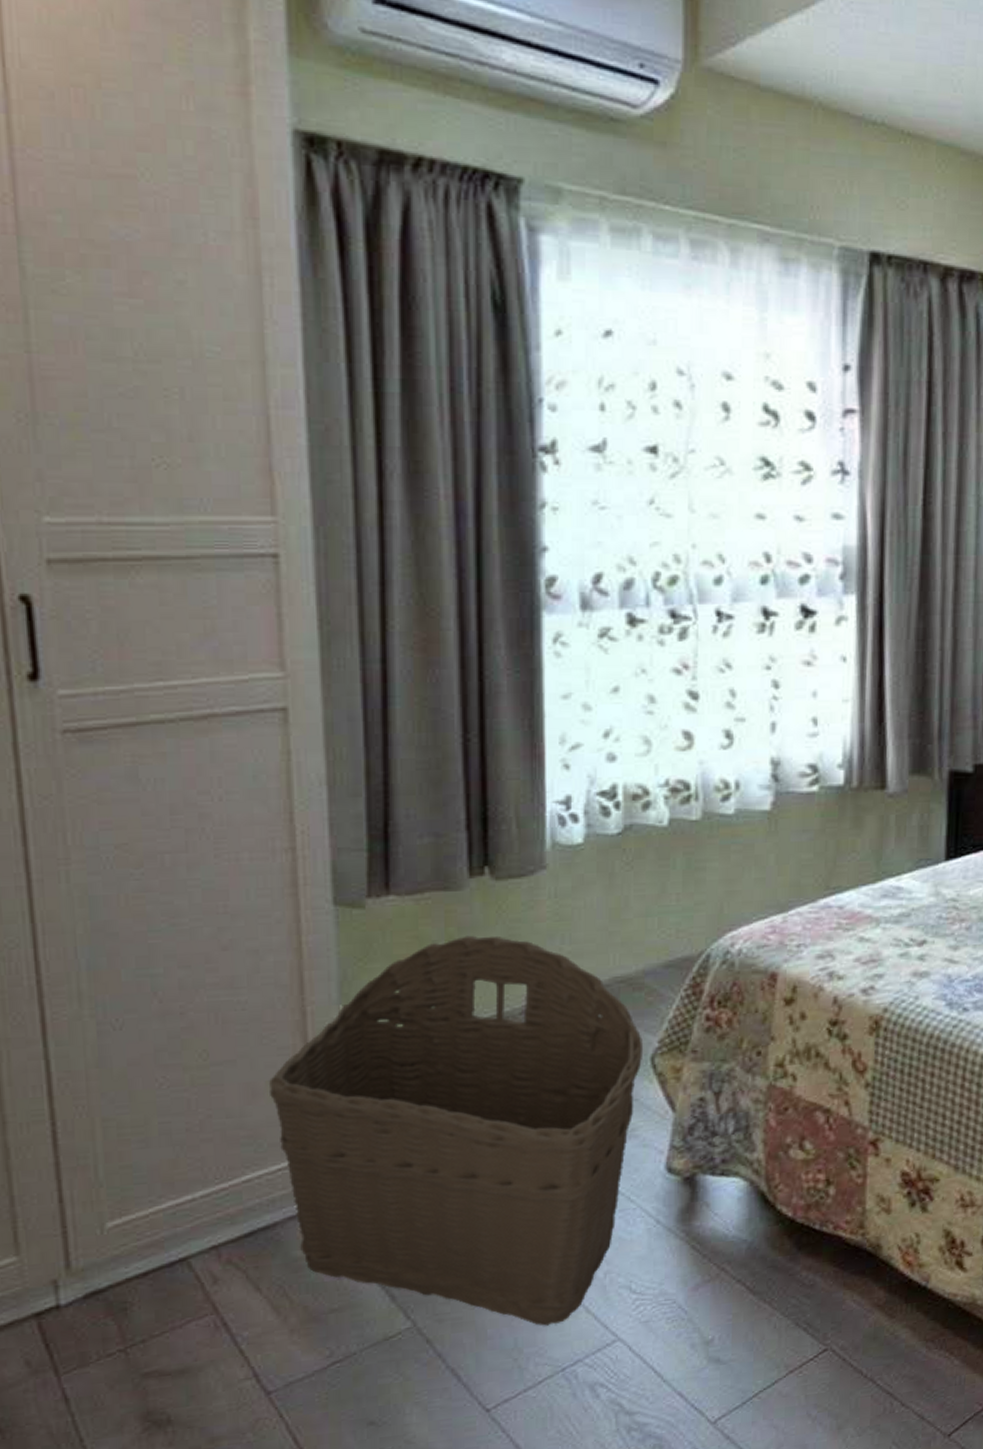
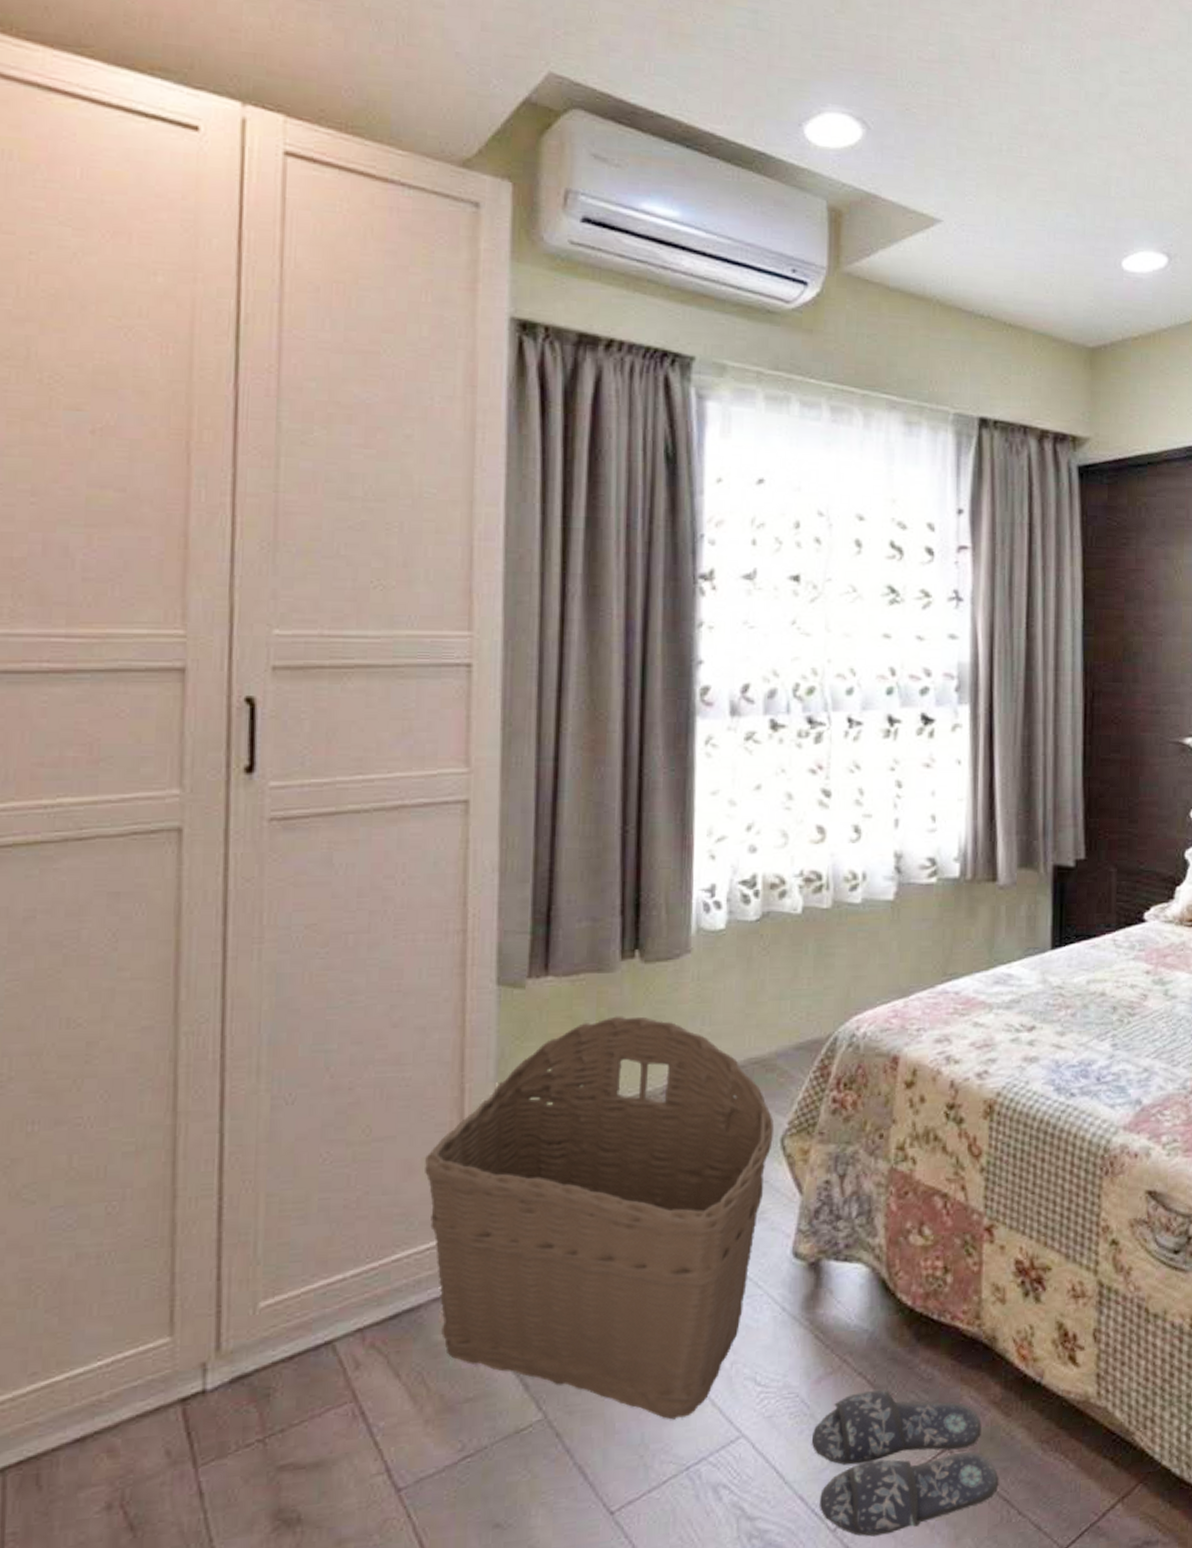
slippers: none [691,1295,881,1428] -> present [812,1390,998,1537]

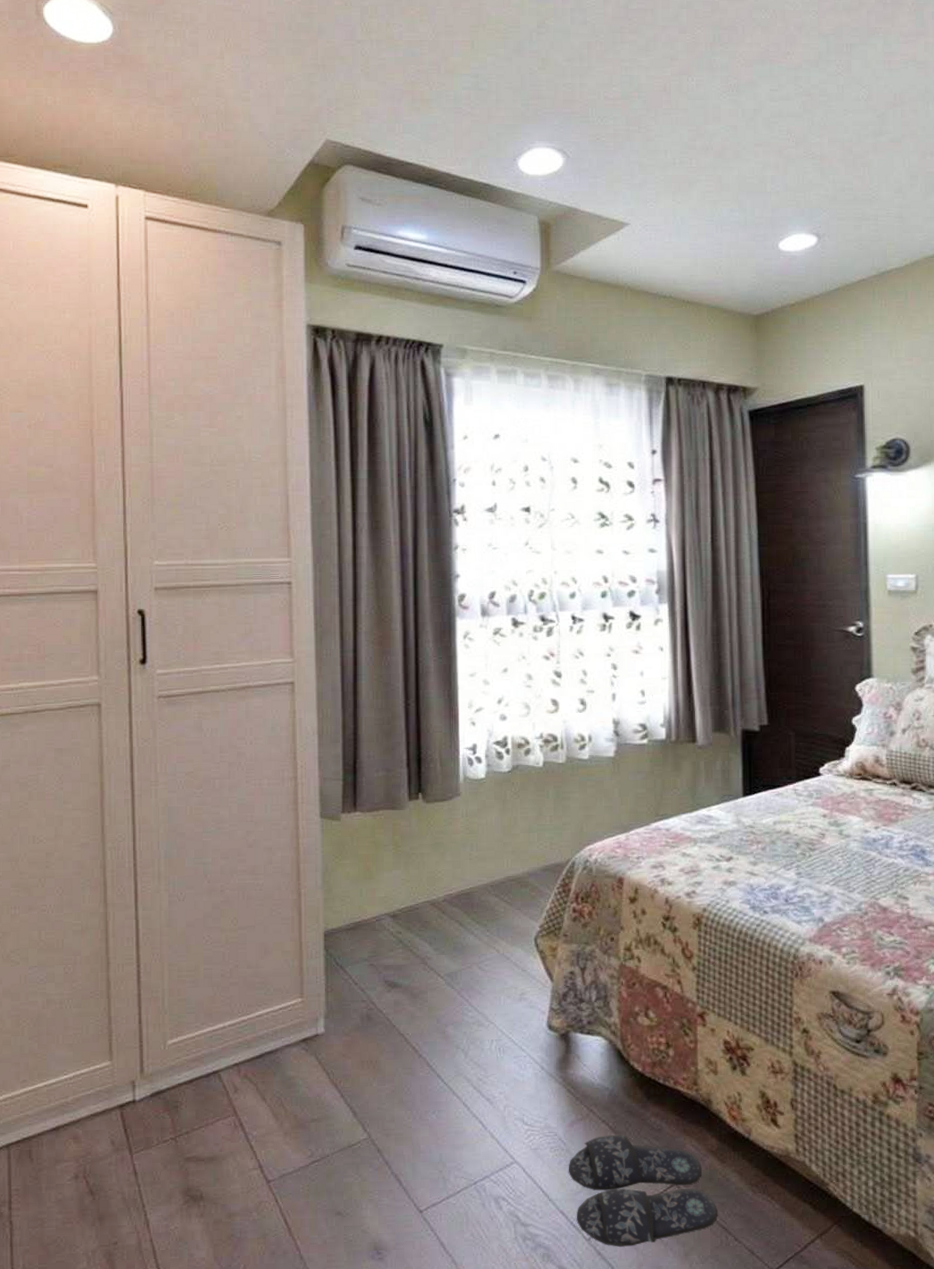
wicker basket: present [425,1016,774,1420] -> none [276,842,528,1146]

